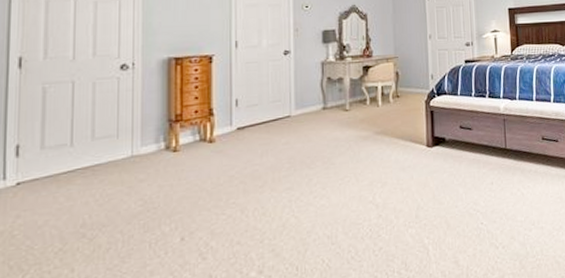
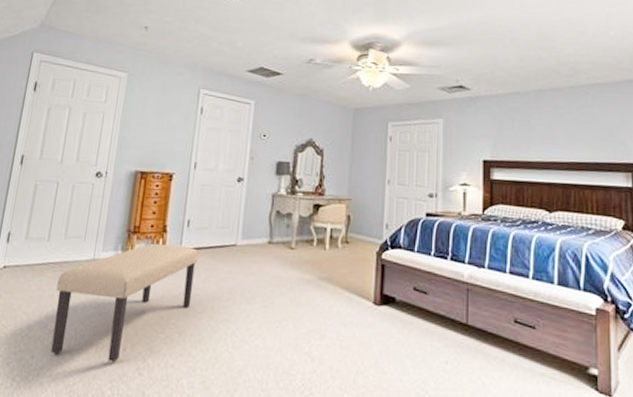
bench: none [91,125,251,262] -> present [51,243,198,362]

